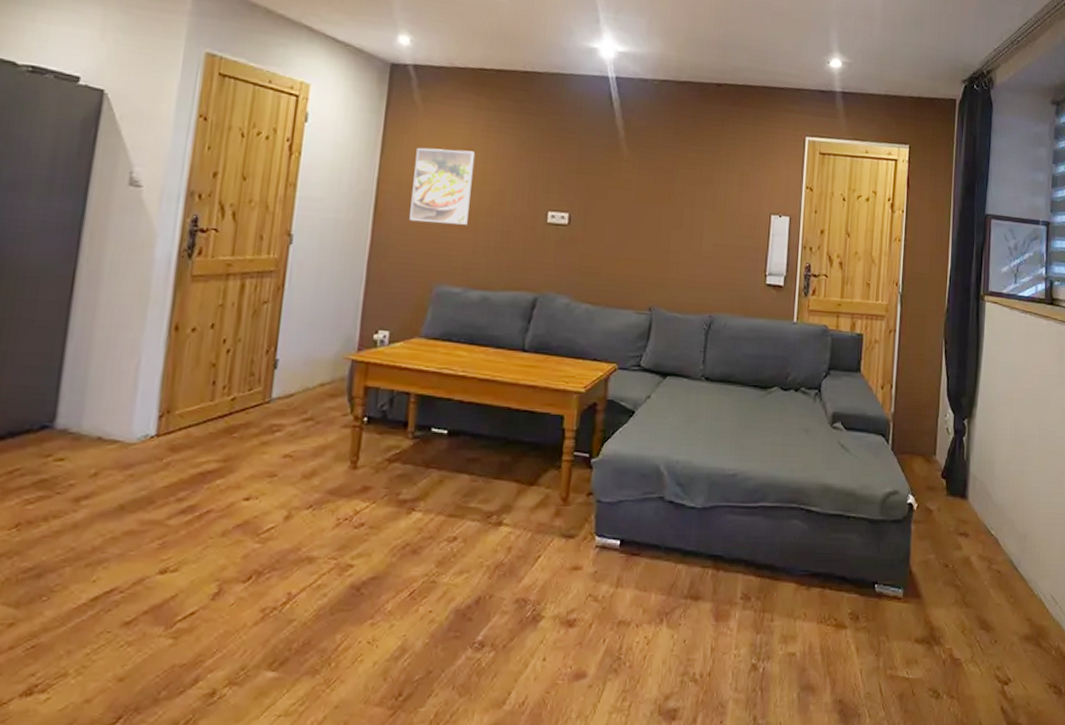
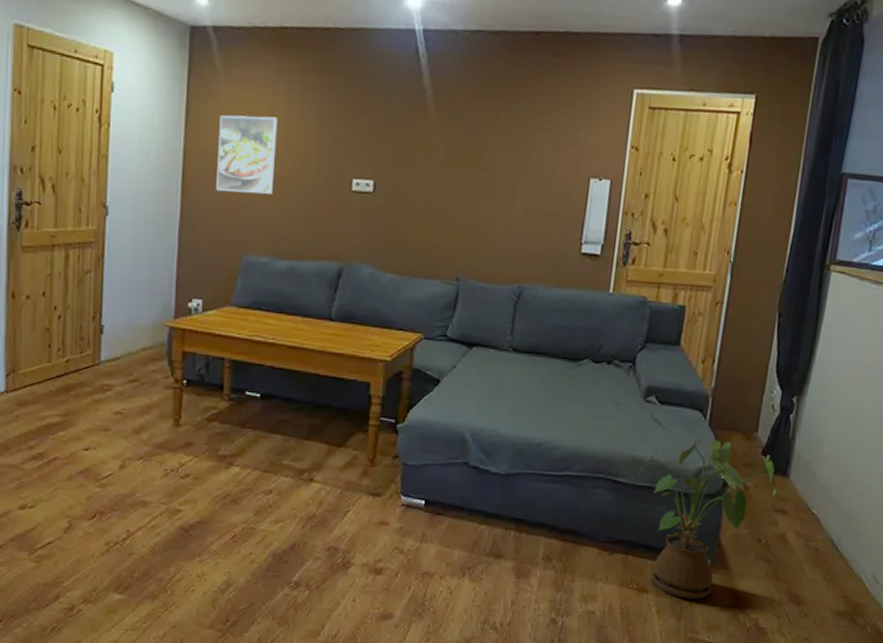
house plant: none [830,464,958,633] -> present [638,439,777,600]

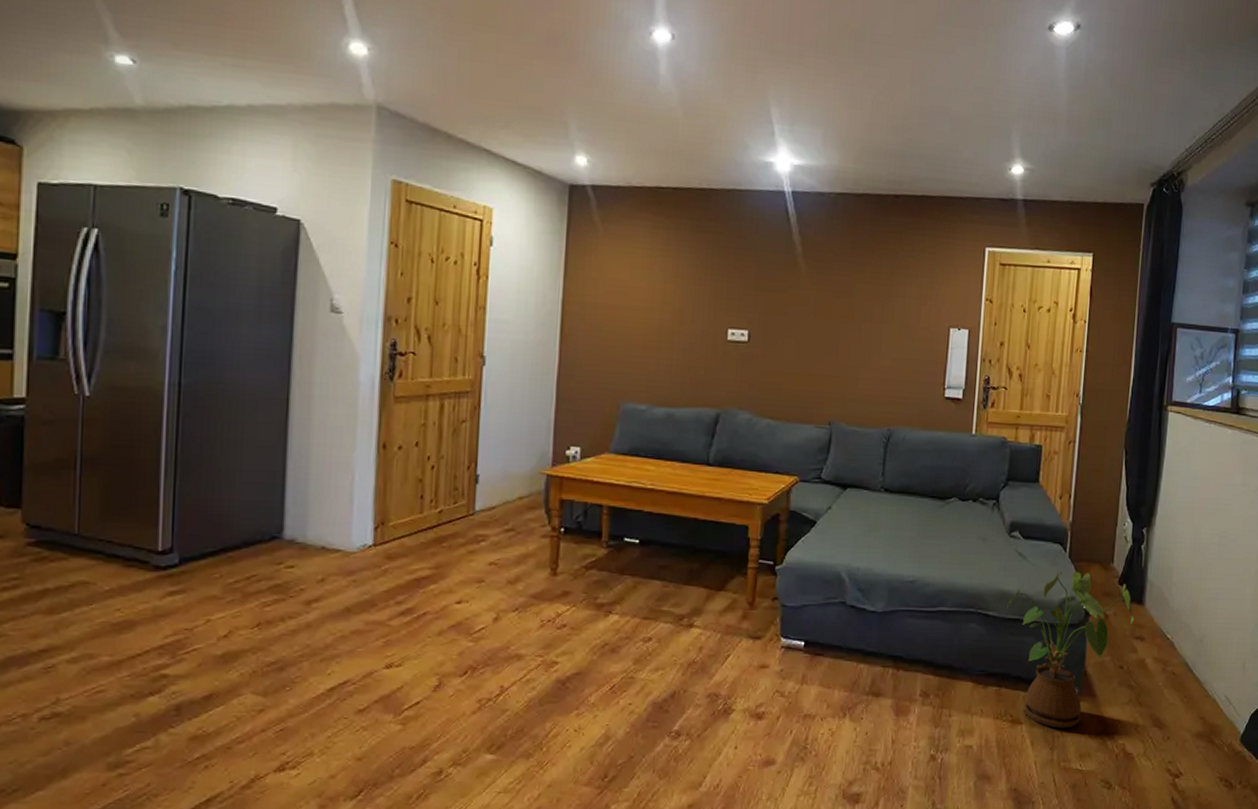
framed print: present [216,115,277,194] -> none [595,268,654,344]

